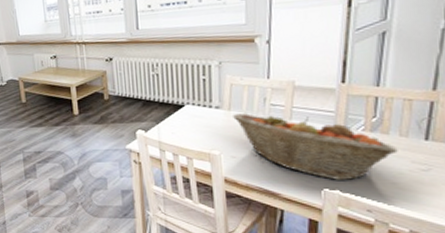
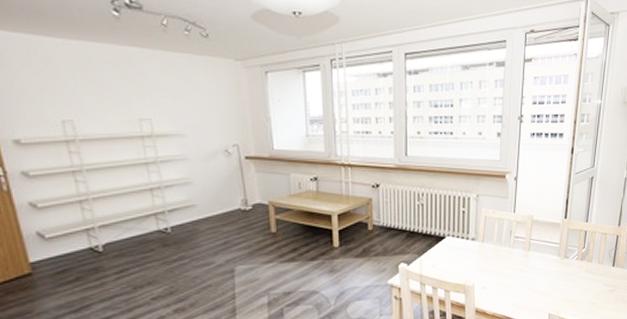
fruit basket: present [233,113,398,181] -> none [486,245,597,305]

